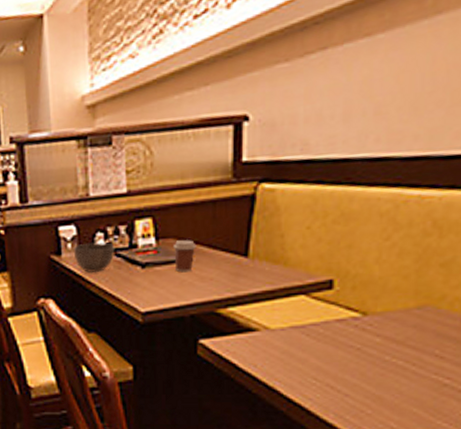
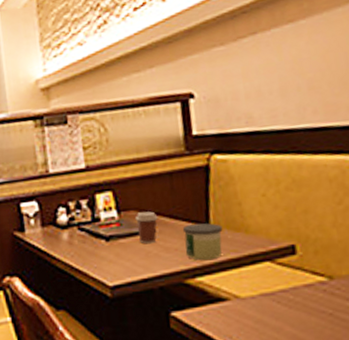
bowl: present [73,243,115,274] -> none [36,217,78,249]
candle: none [220,253,261,291] -> present [182,223,223,260]

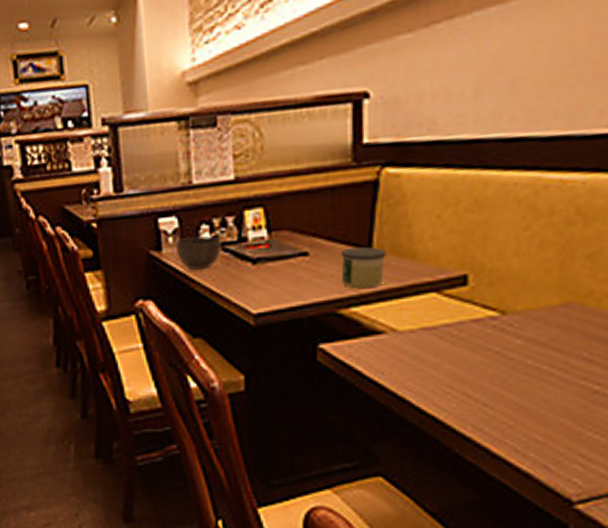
bowl: none [36,217,78,249] -> present [175,236,222,271]
coffee cup: present [135,211,158,244] -> none [287,232,314,269]

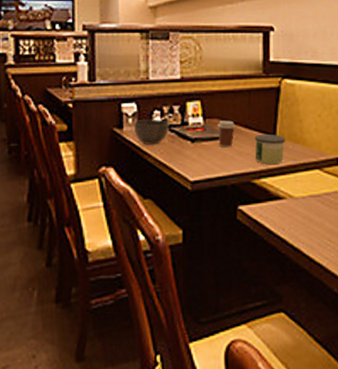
coffee cup: none [287,232,314,269] -> present [217,121,236,148]

